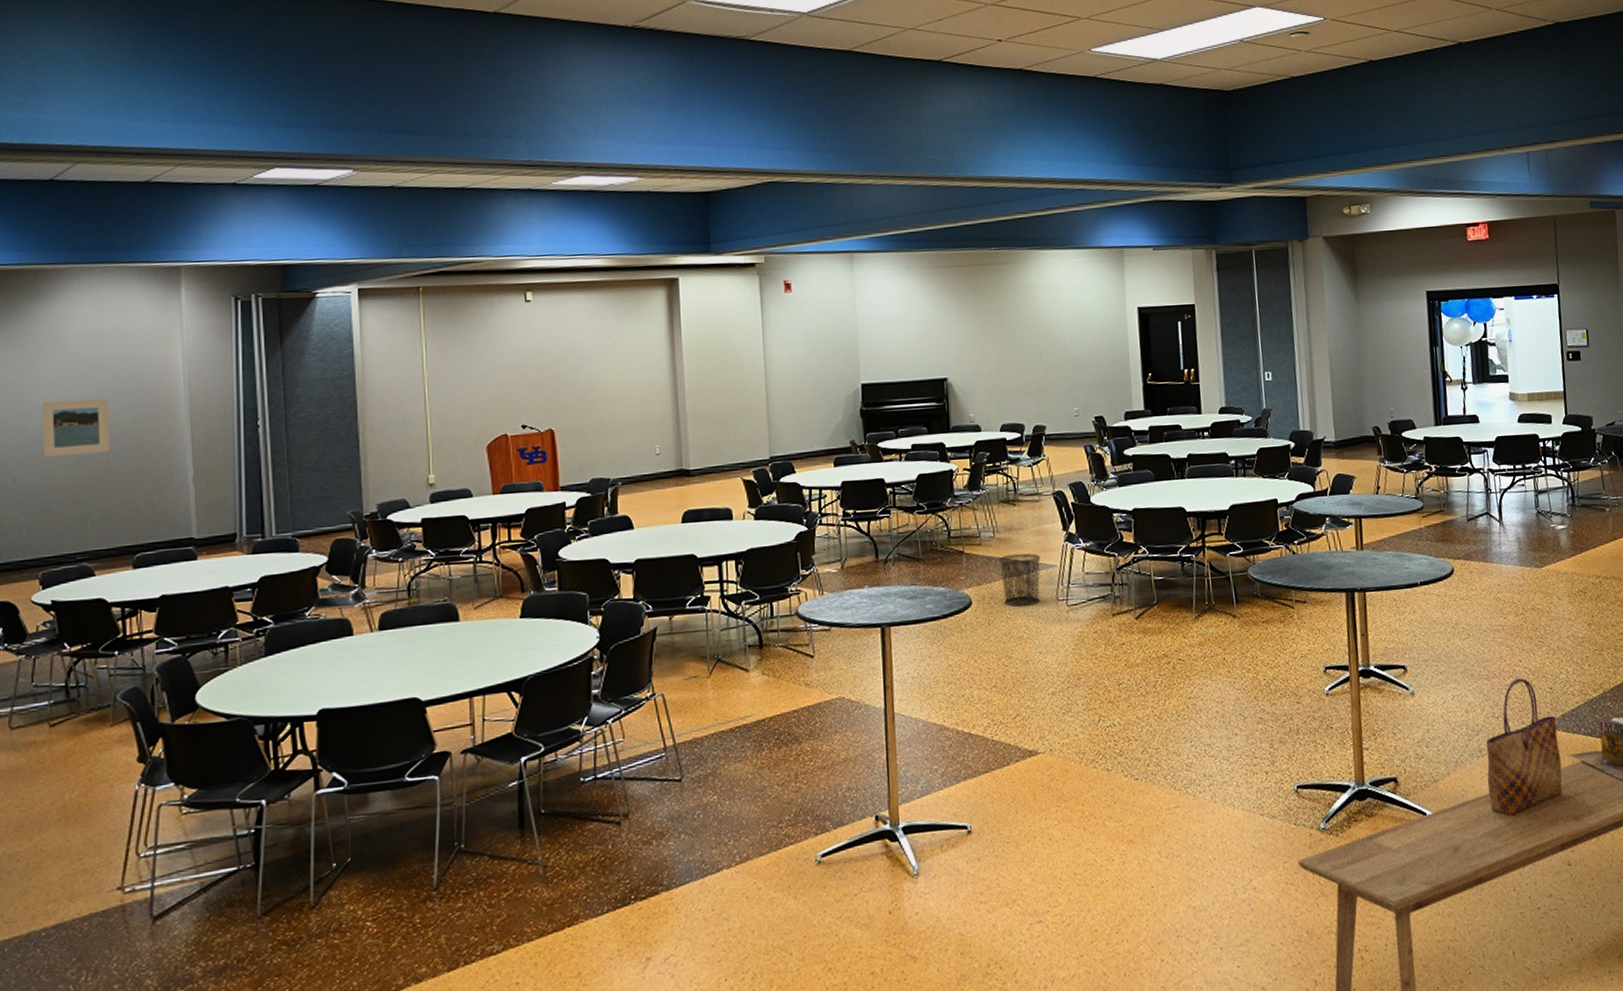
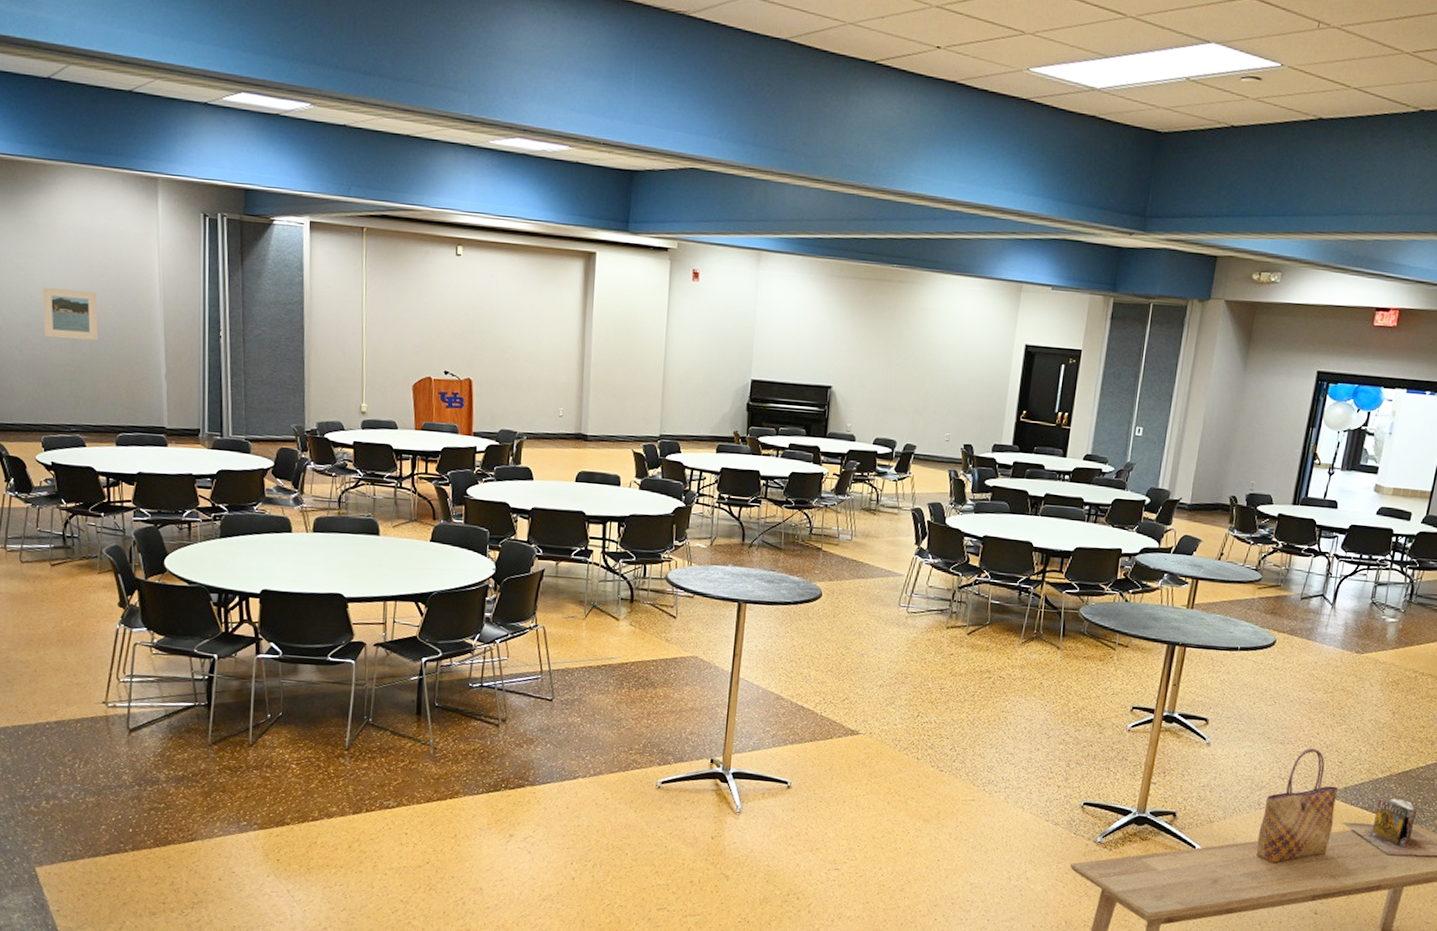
waste bin: present [998,553,1041,607] -> none [851,558,891,606]

